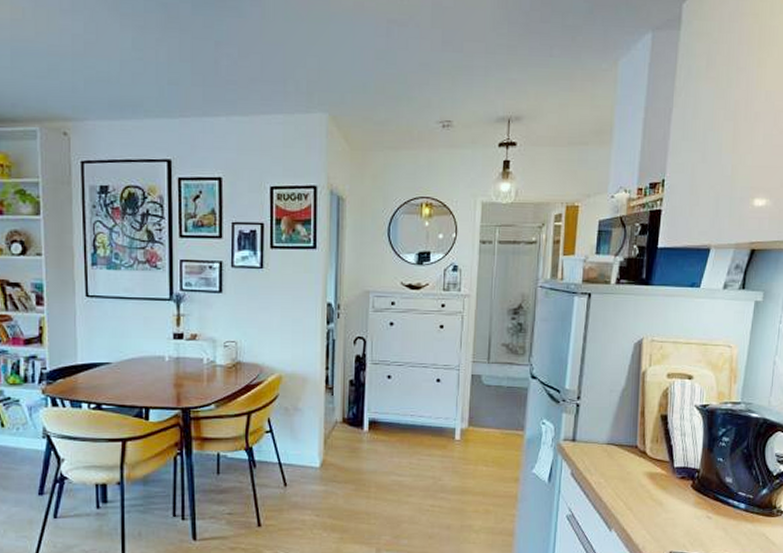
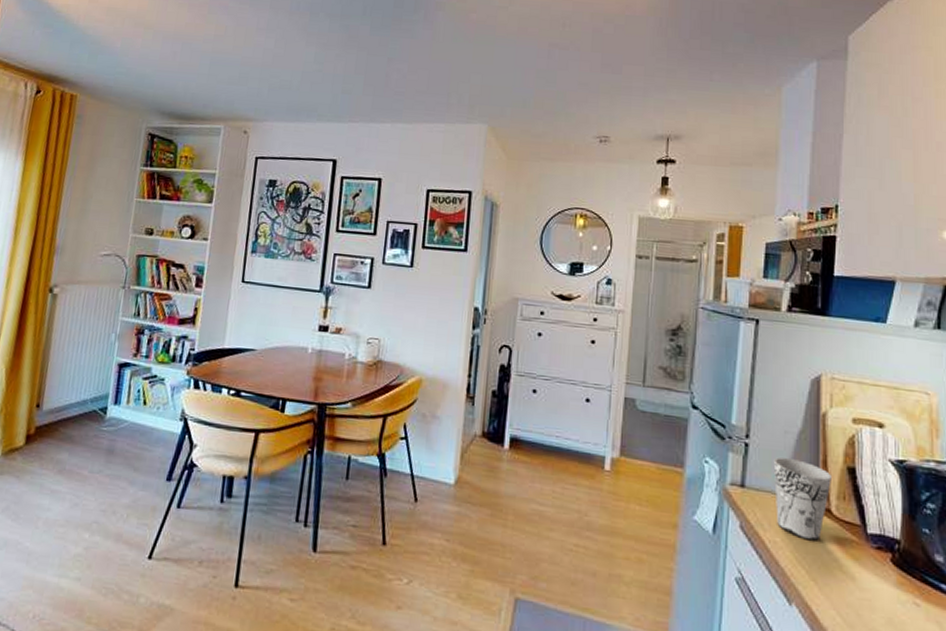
cup: none [600,413,648,478] -> present [773,457,831,541]

